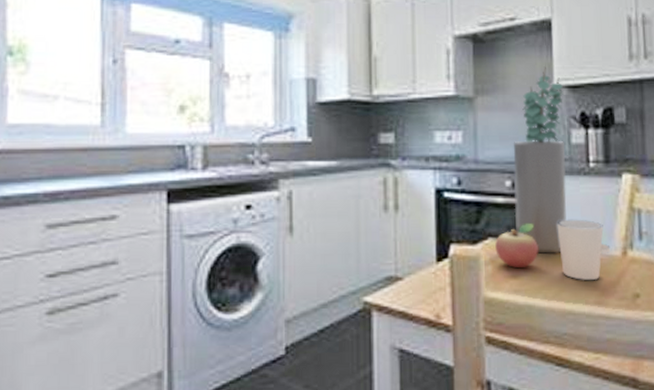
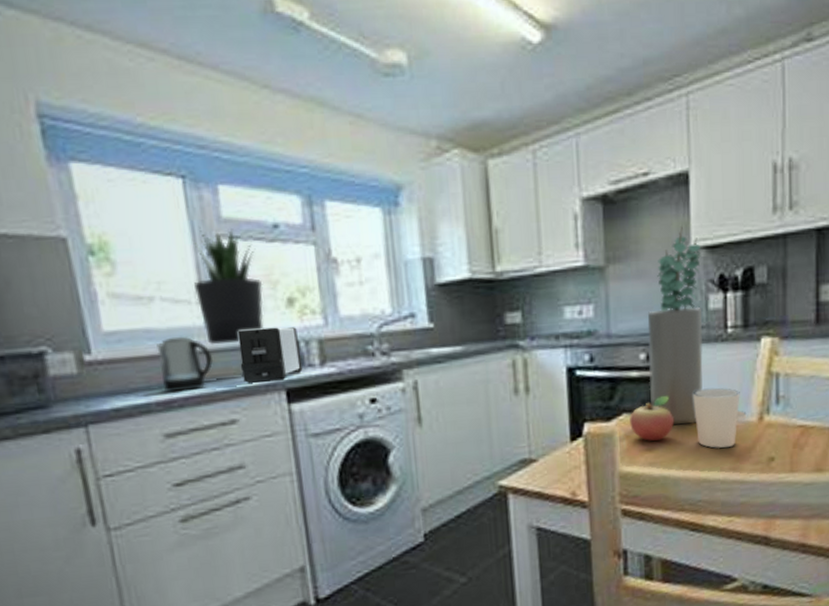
kettle: none [53,133,104,185] -> present [156,336,214,392]
planter: none [96,38,159,143] -> present [193,227,264,345]
toaster: none [127,131,186,183] -> present [237,327,303,384]

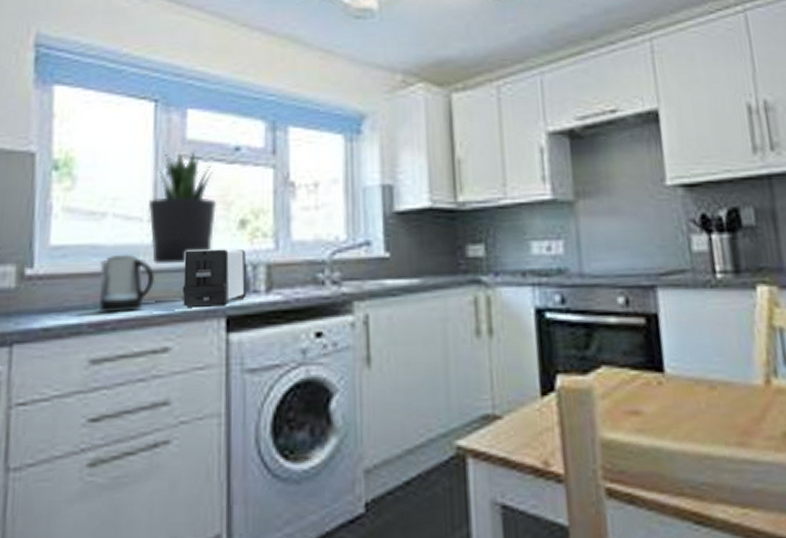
fruit: present [630,396,674,441] -> none [610,348,663,402]
vase: present [647,226,703,425] -> none [623,163,694,384]
cup: present [692,387,747,448] -> none [682,341,751,416]

